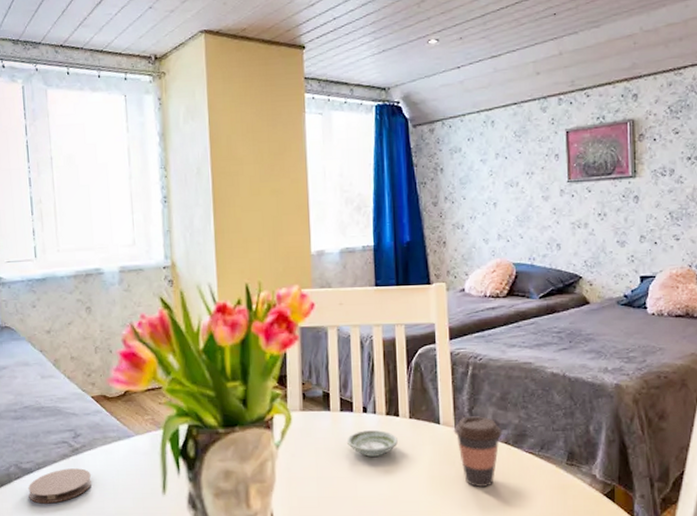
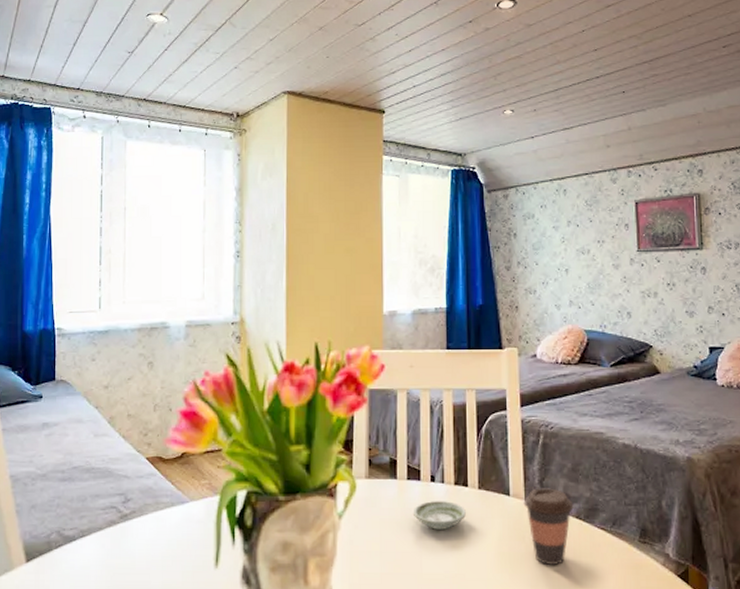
coaster: present [28,468,91,504] -> none [69,537,138,576]

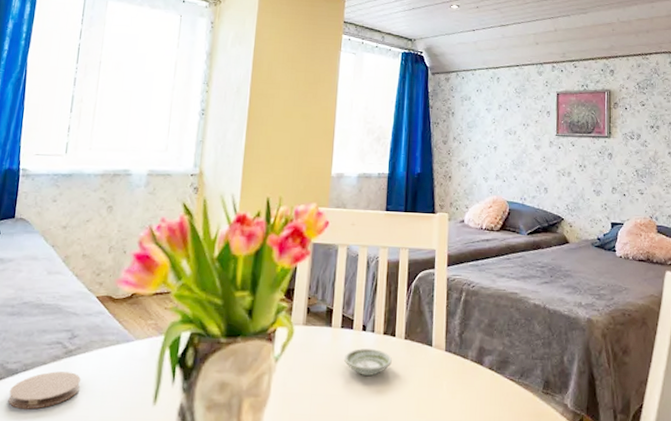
coaster: none [69,537,138,576] -> present [8,371,81,410]
coffee cup: present [523,488,574,566] -> none [444,340,488,412]

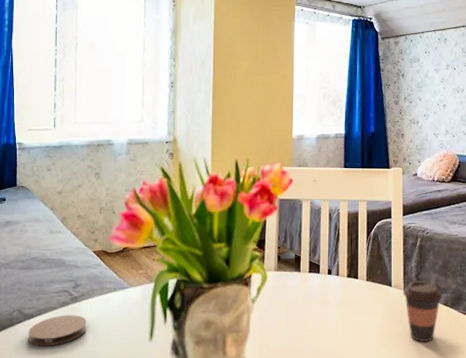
saucer: present [344,348,392,376] -> none [313,290,356,313]
coffee cup: none [444,340,488,412] -> present [402,281,443,343]

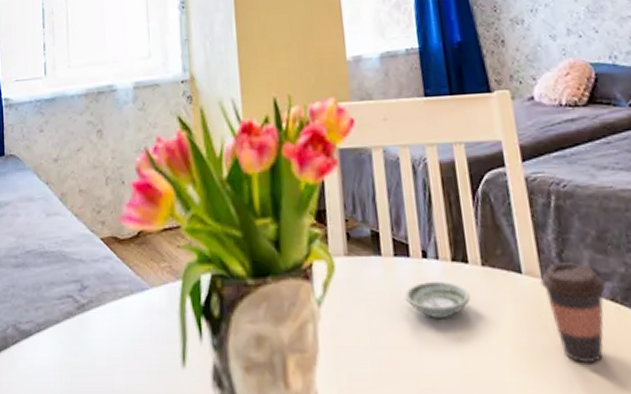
coaster: present [28,315,86,347] -> none [26,331,99,377]
saucer: none [313,290,356,313] -> present [405,282,470,318]

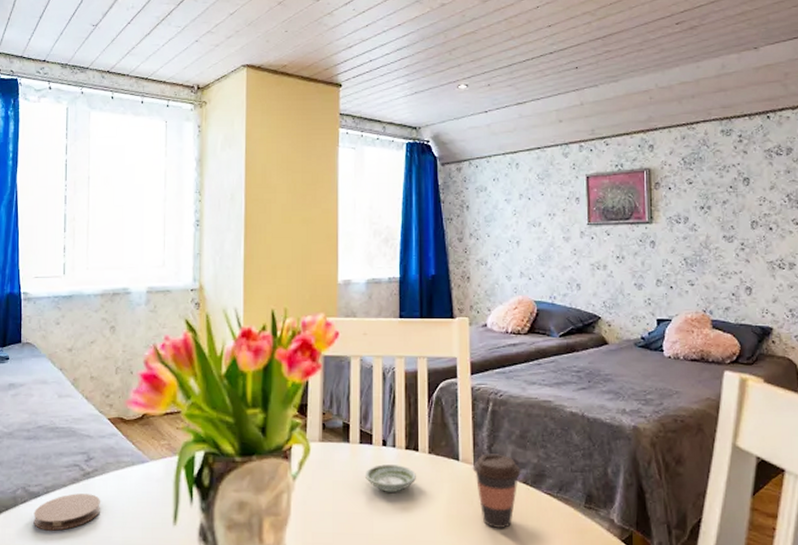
coaster: none [26,331,99,377] -> present [33,493,100,531]

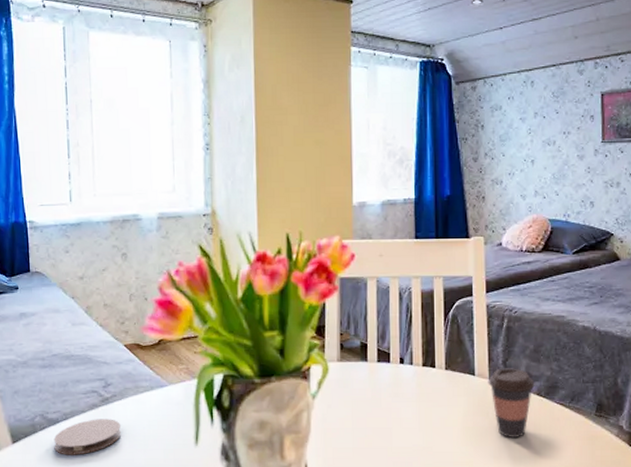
saucer: present [365,464,416,492] -> none [384,381,433,407]

